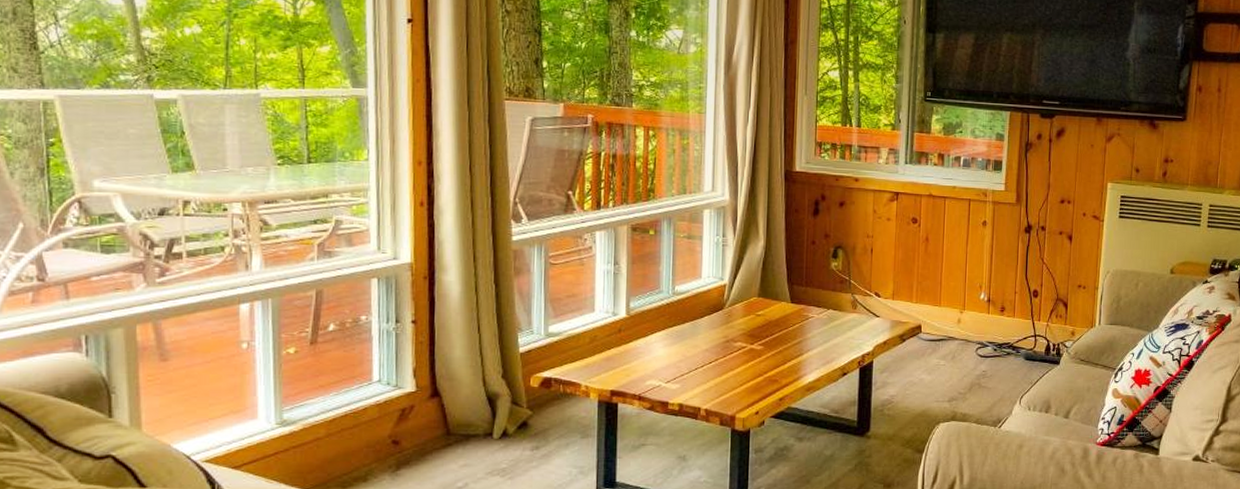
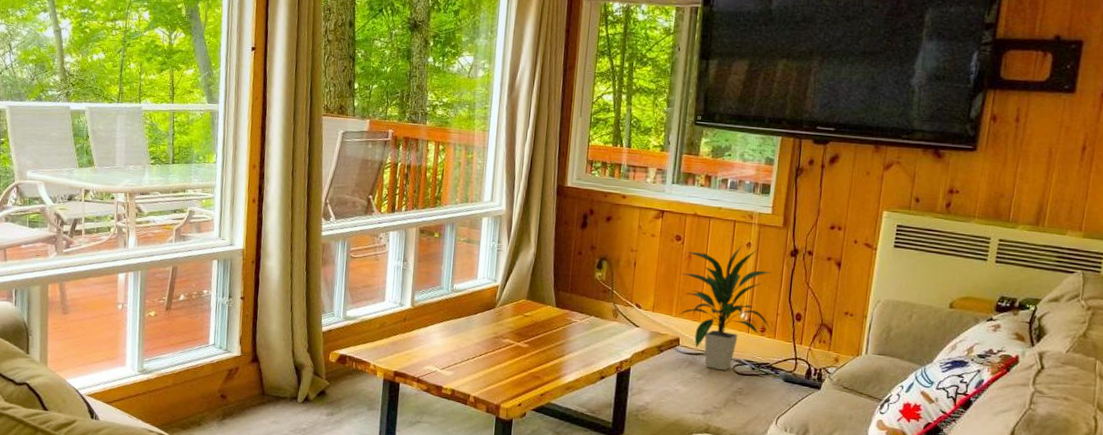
indoor plant: none [918,224,1010,355] -> present [679,245,772,371]

